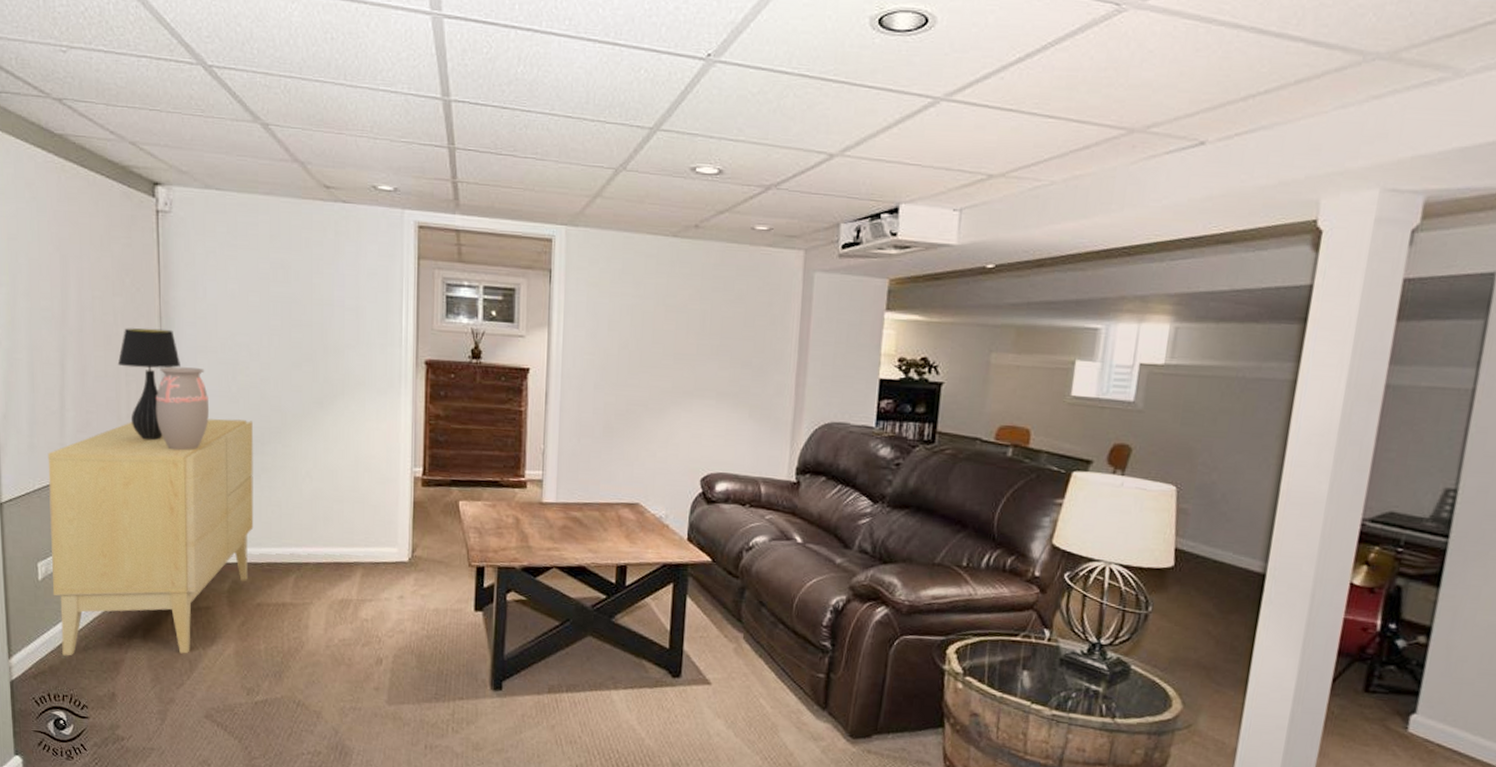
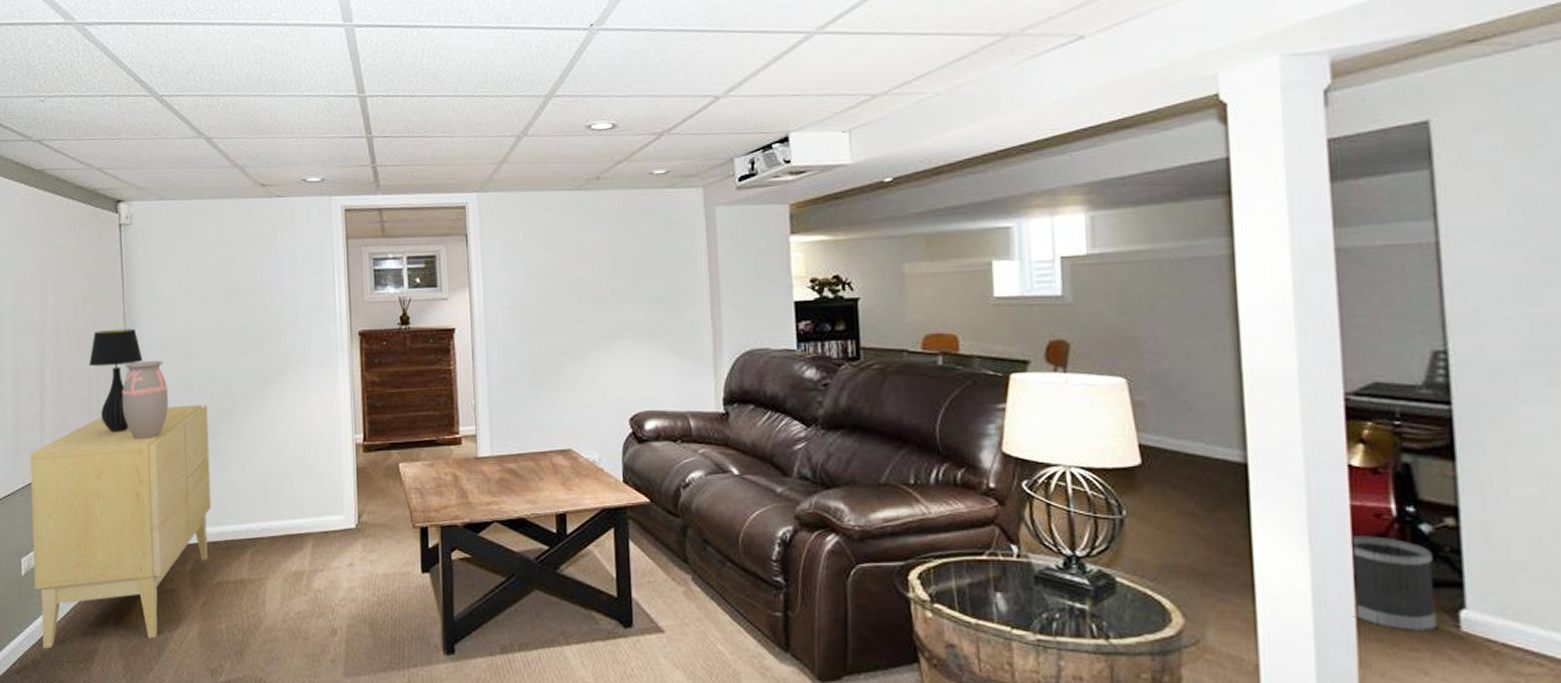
wastebasket: none [1323,645,1401,730] -> present [1352,536,1437,632]

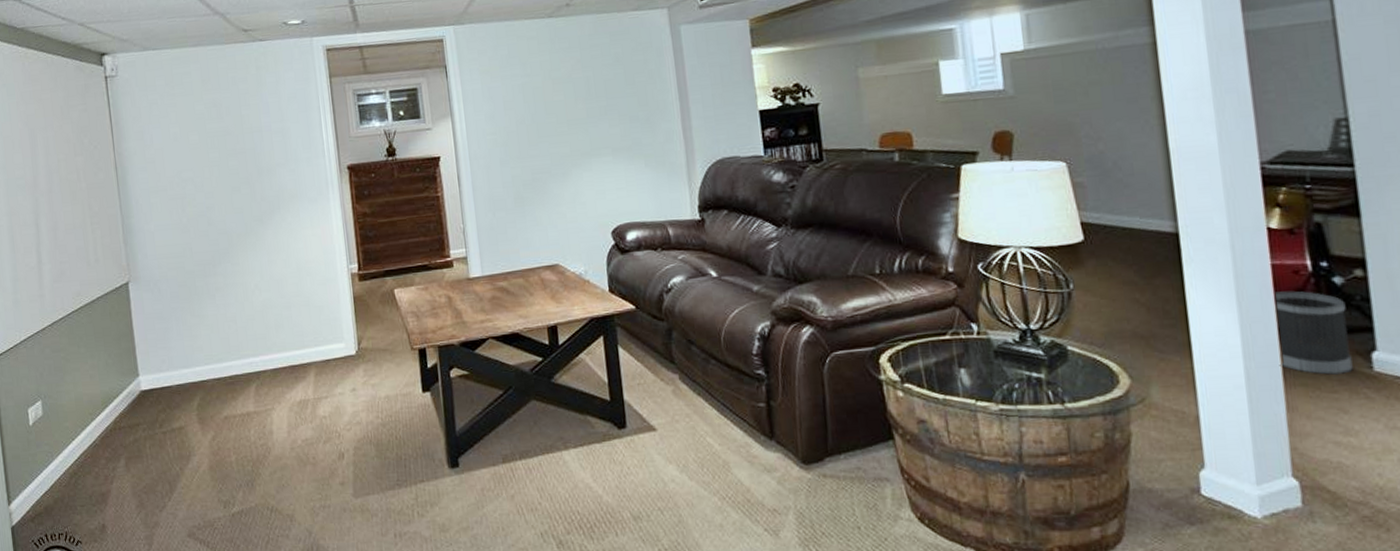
sideboard: present [29,405,212,649] -> none [30,246,214,495]
table lamp: present [88,328,143,433] -> none [83,177,137,280]
decorative vase: present [122,361,169,440] -> none [118,207,165,285]

